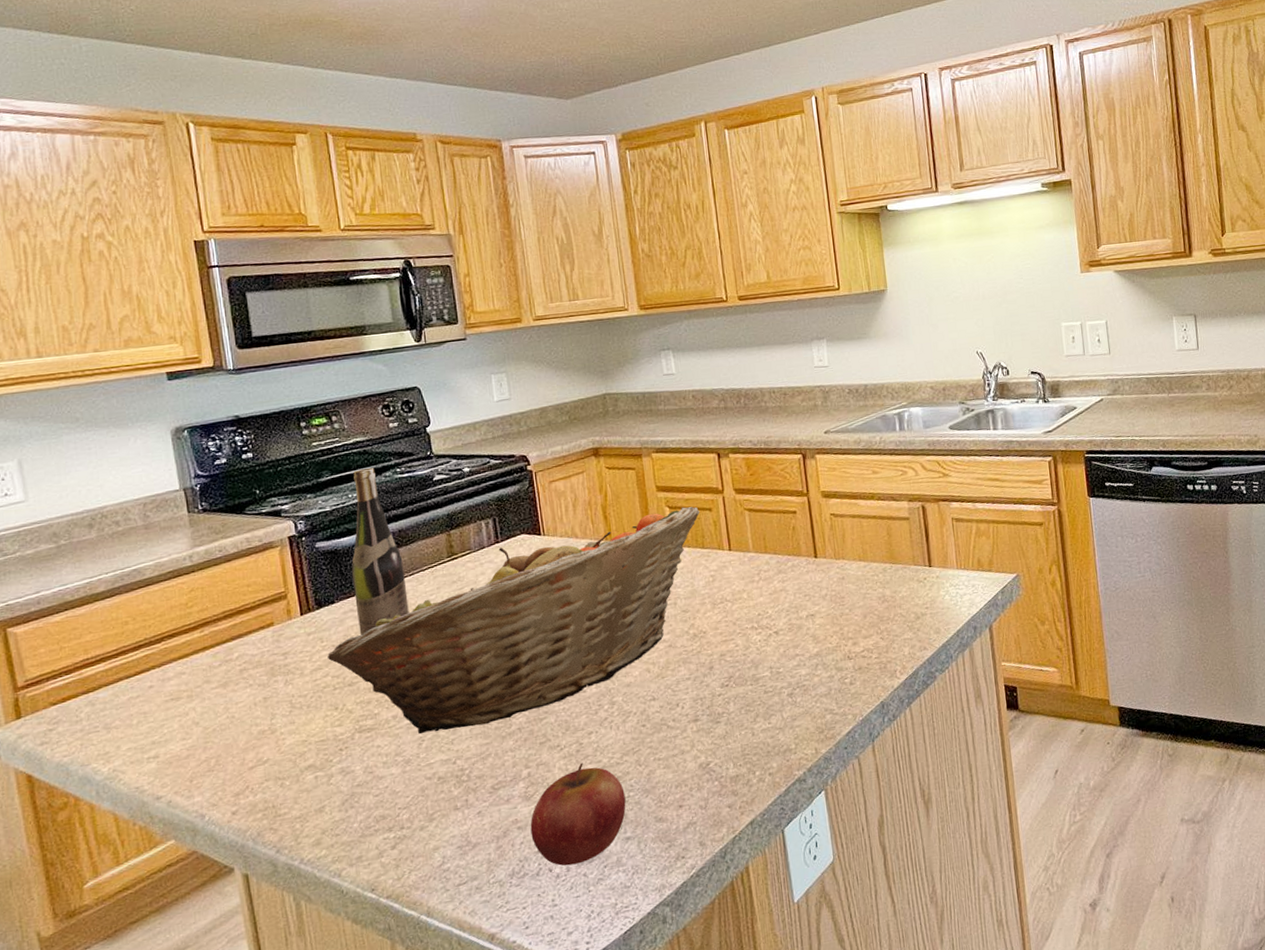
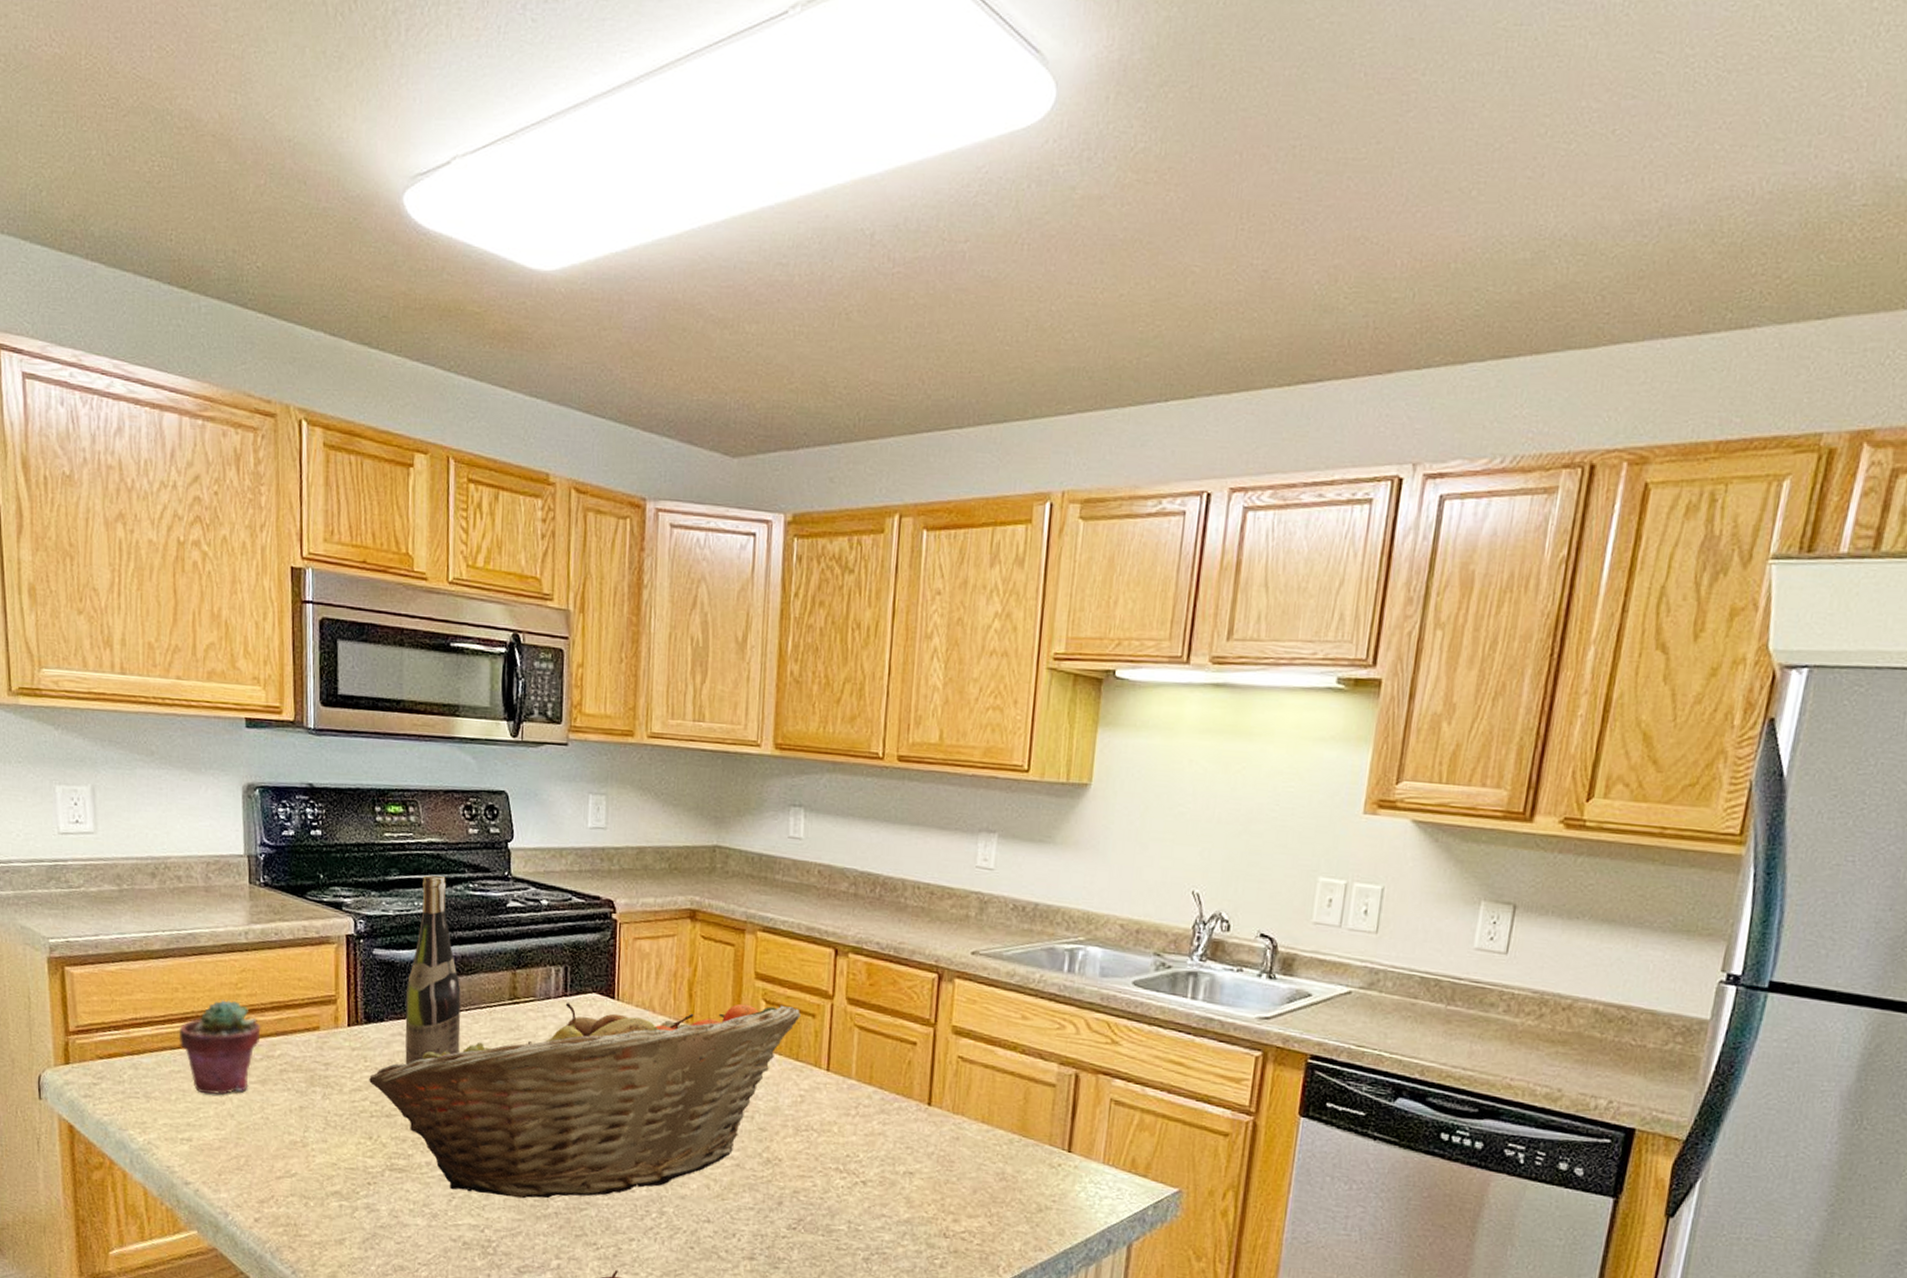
potted succulent: none [134,619,216,711] -> present [178,1000,261,1095]

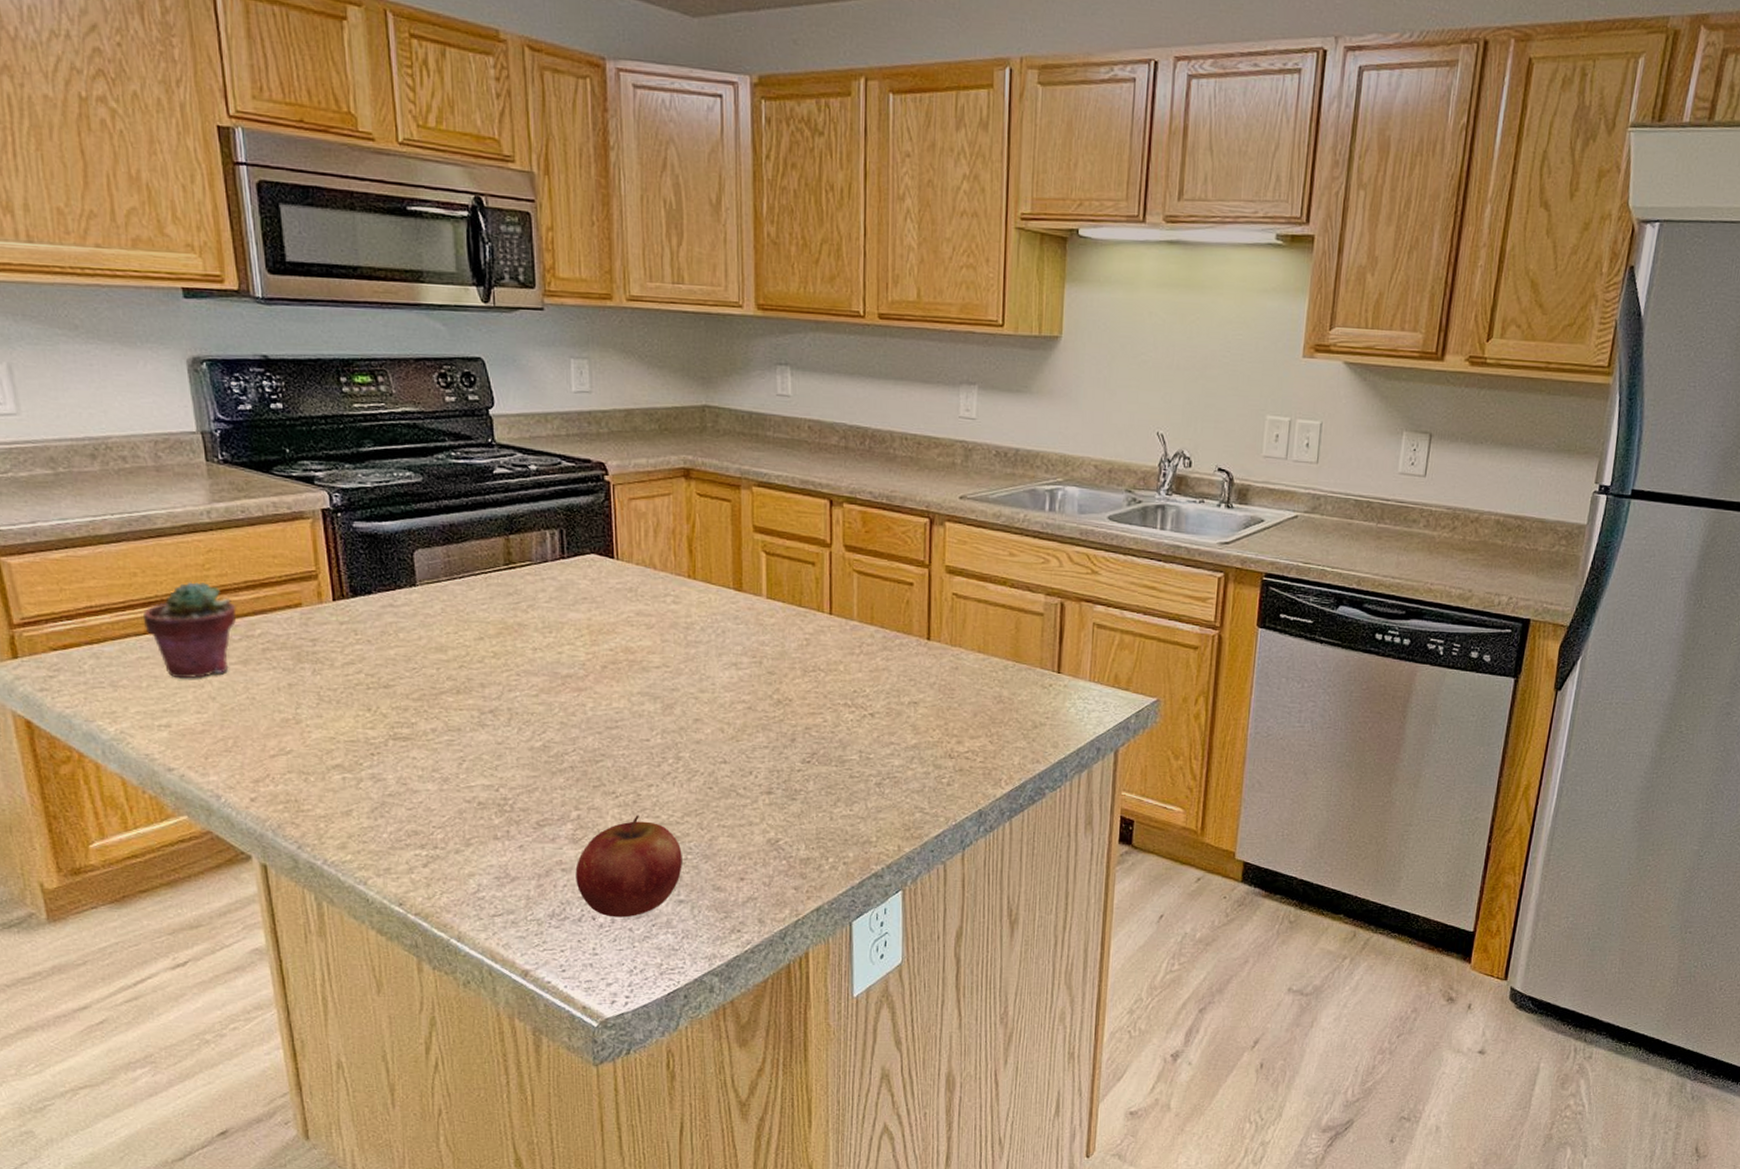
fruit basket: present [369,1003,801,1199] -> none [362,555,800,756]
wine bottle: present [405,875,461,1065] -> none [392,445,457,635]

